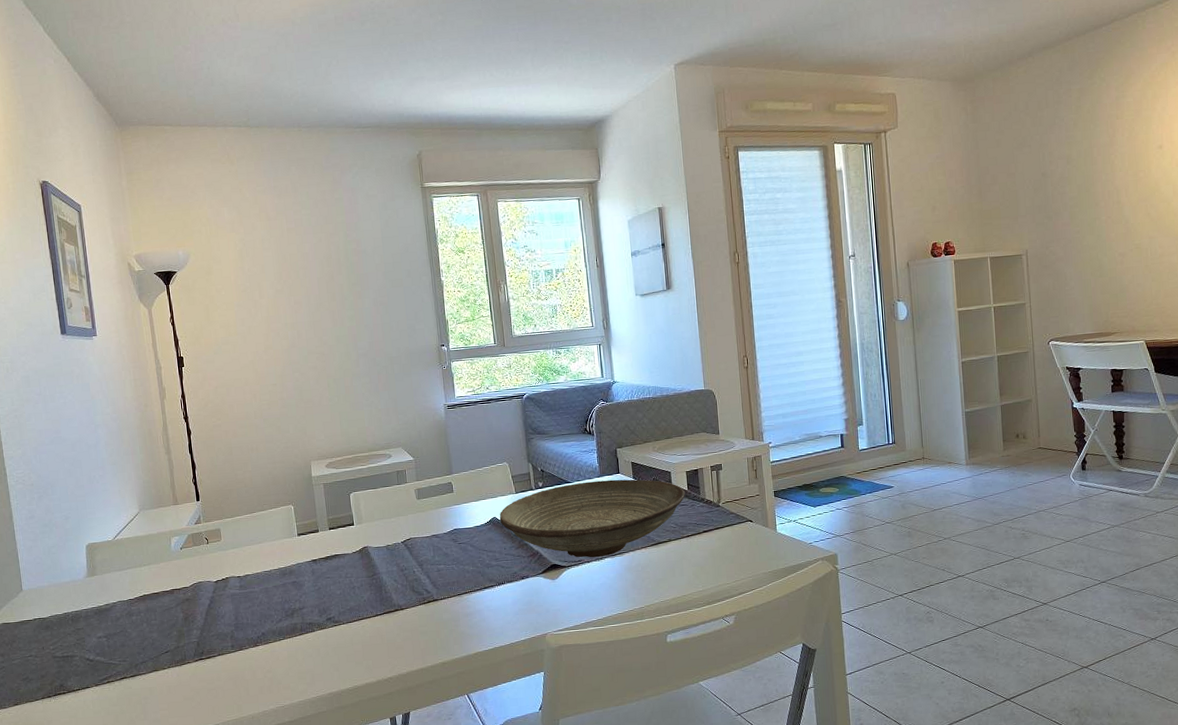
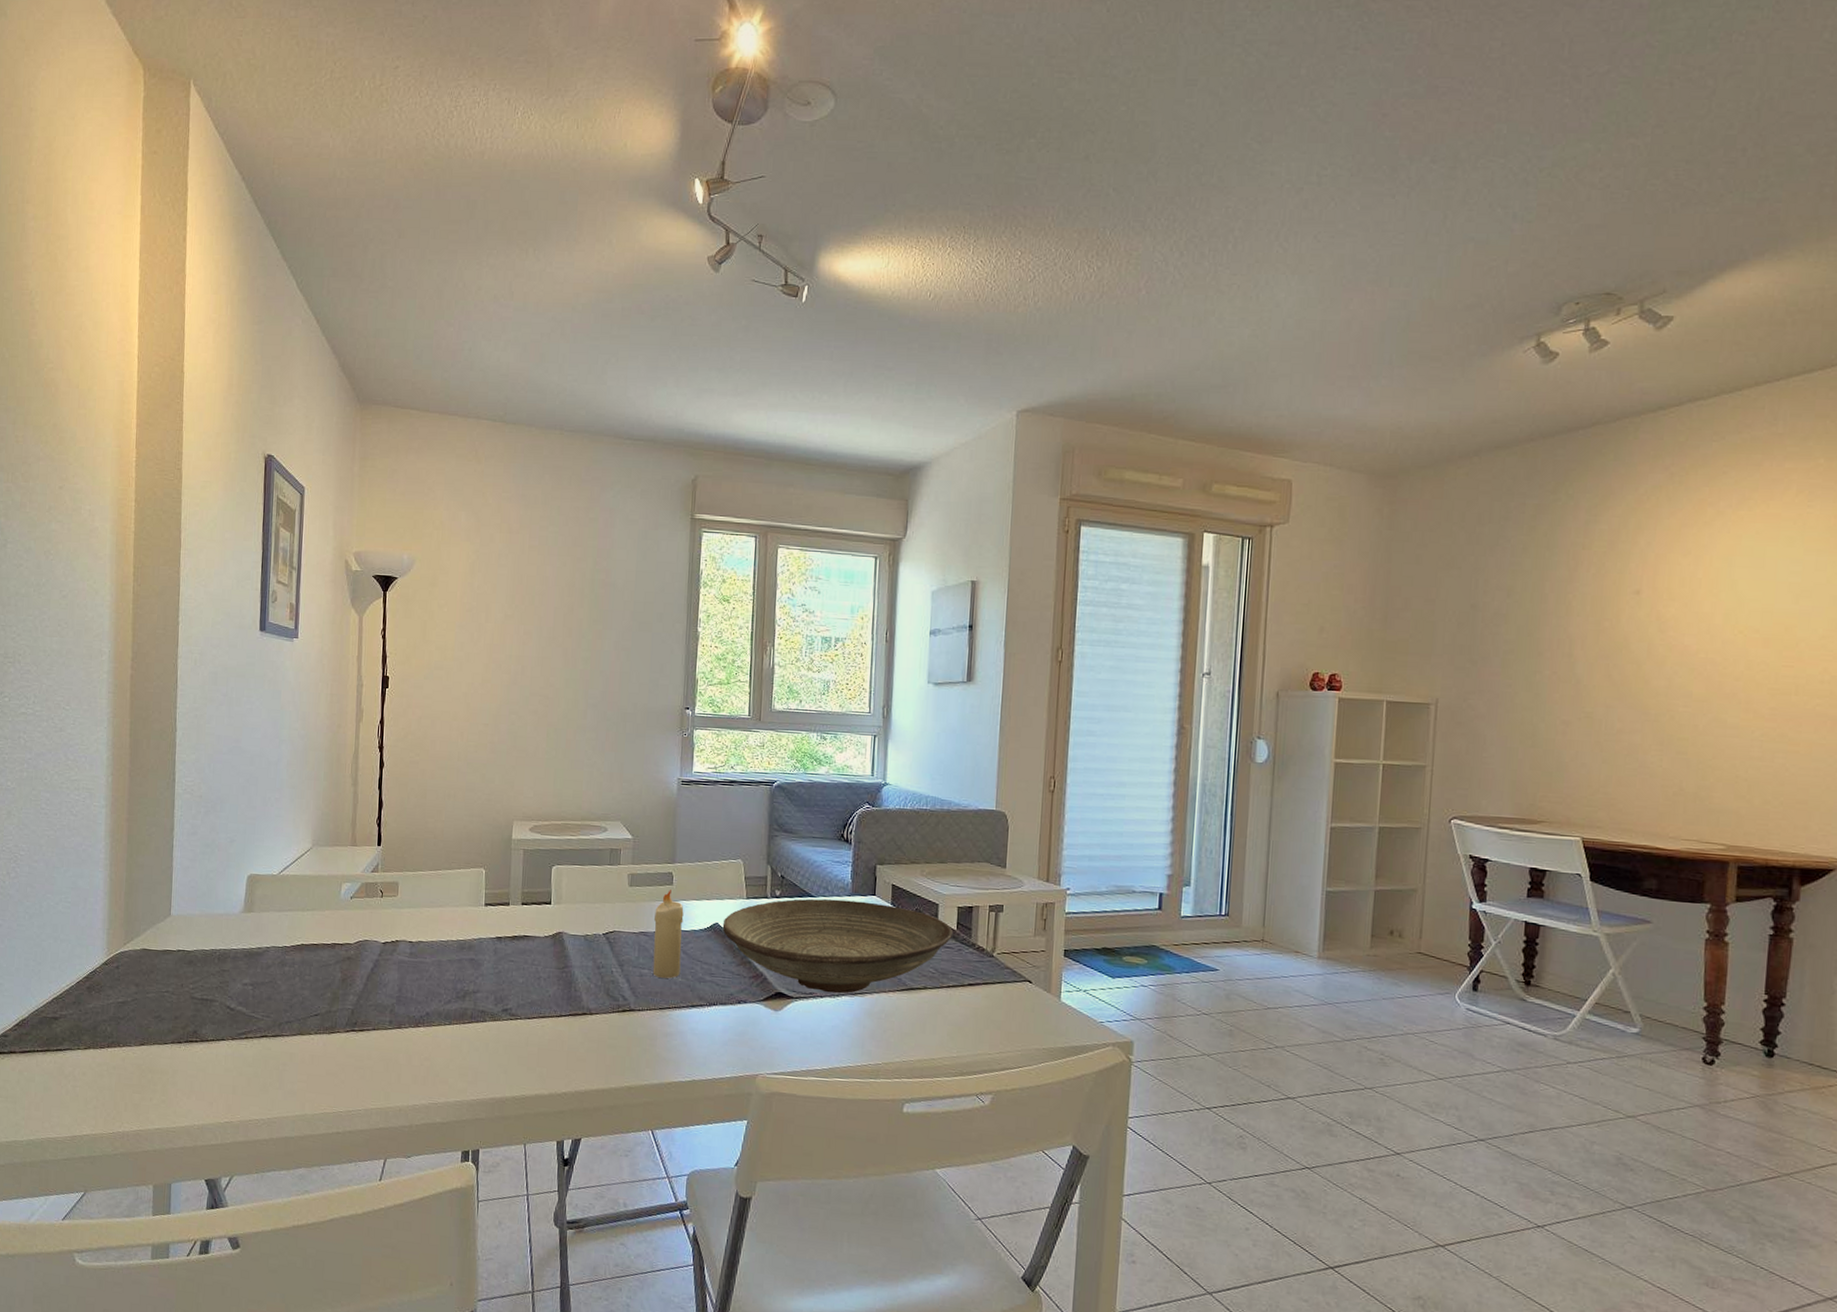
candle: none [442,496,471,570] -> present [652,889,684,979]

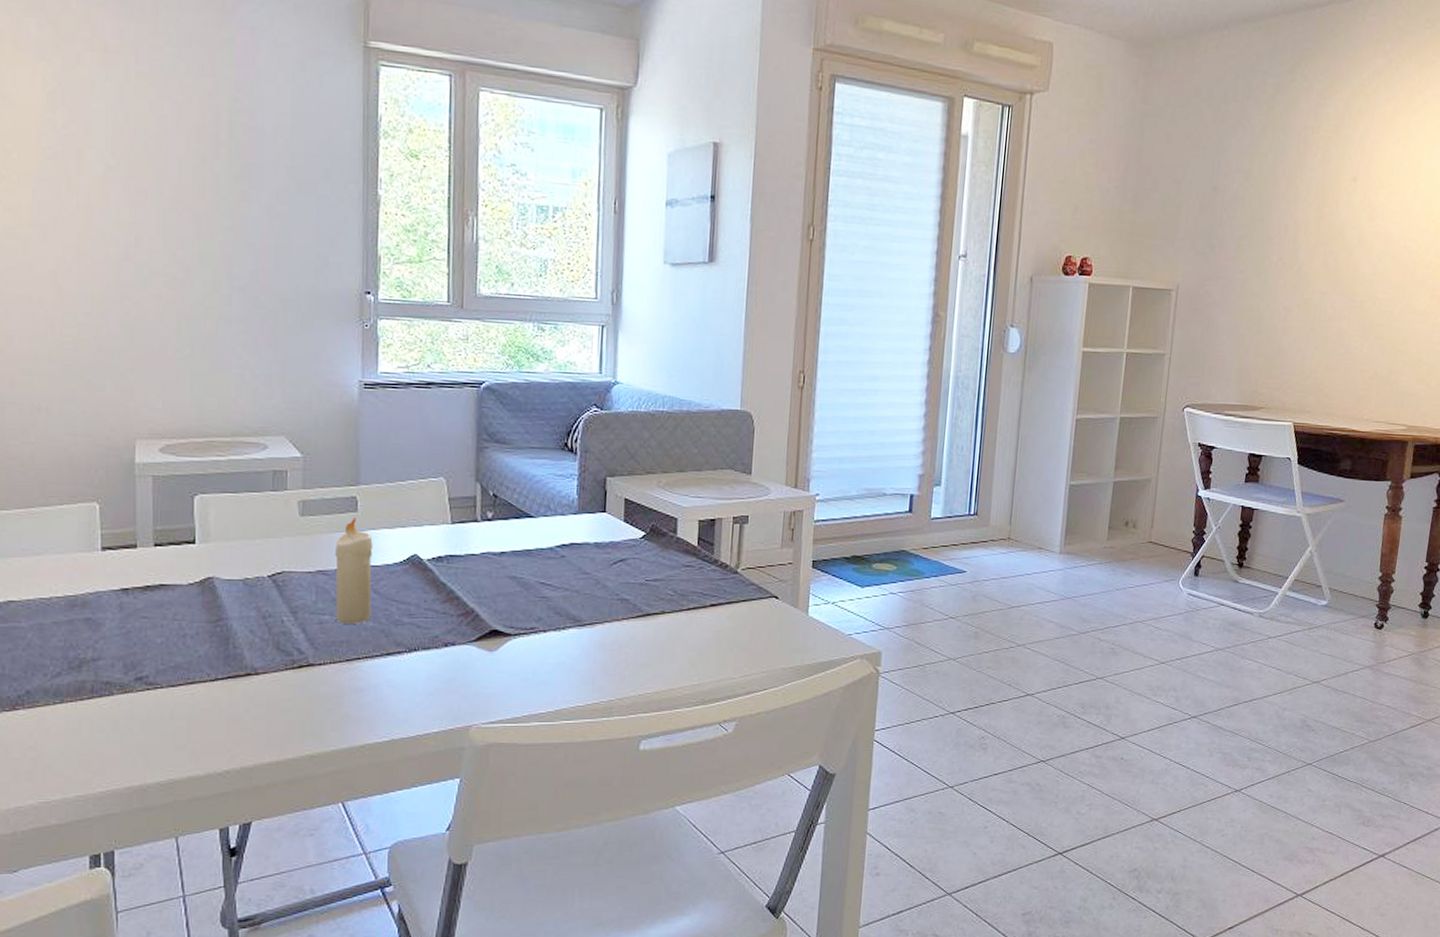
decorative bowl: present [722,898,952,994] -> none [422,518,693,626]

